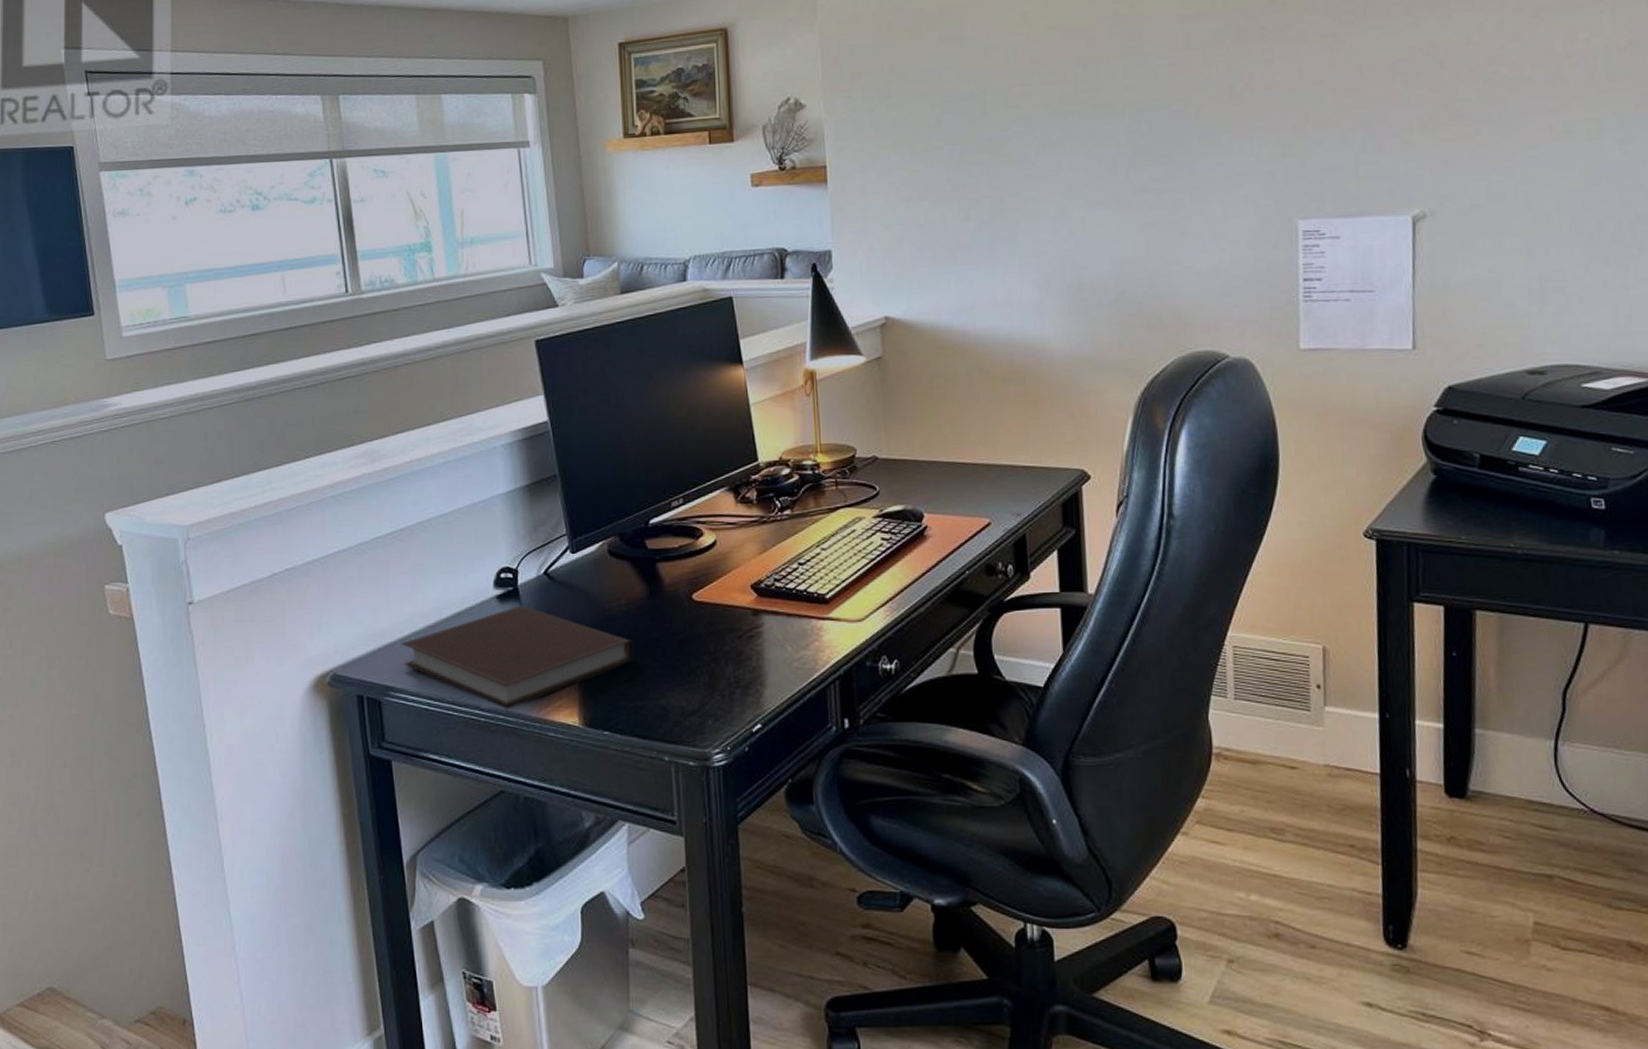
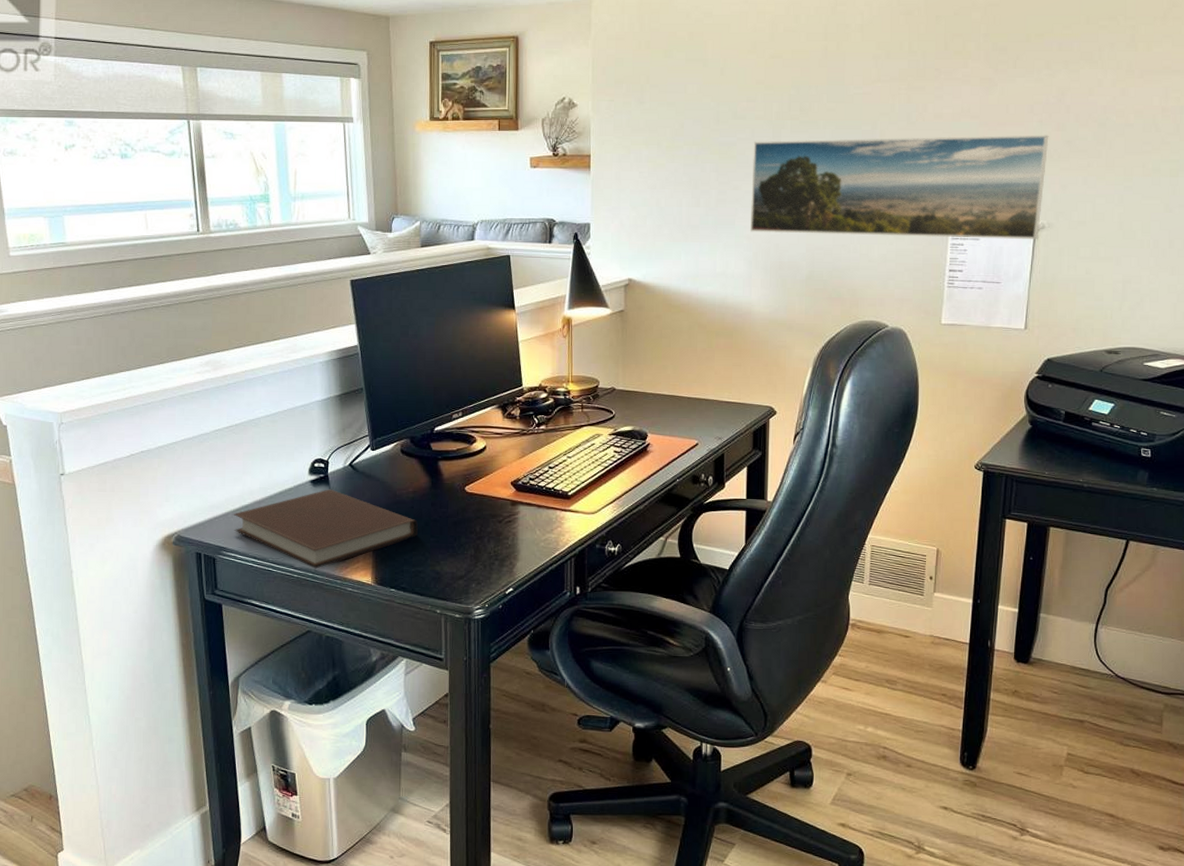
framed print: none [1032,98,1420,248] -> present [749,135,1049,240]

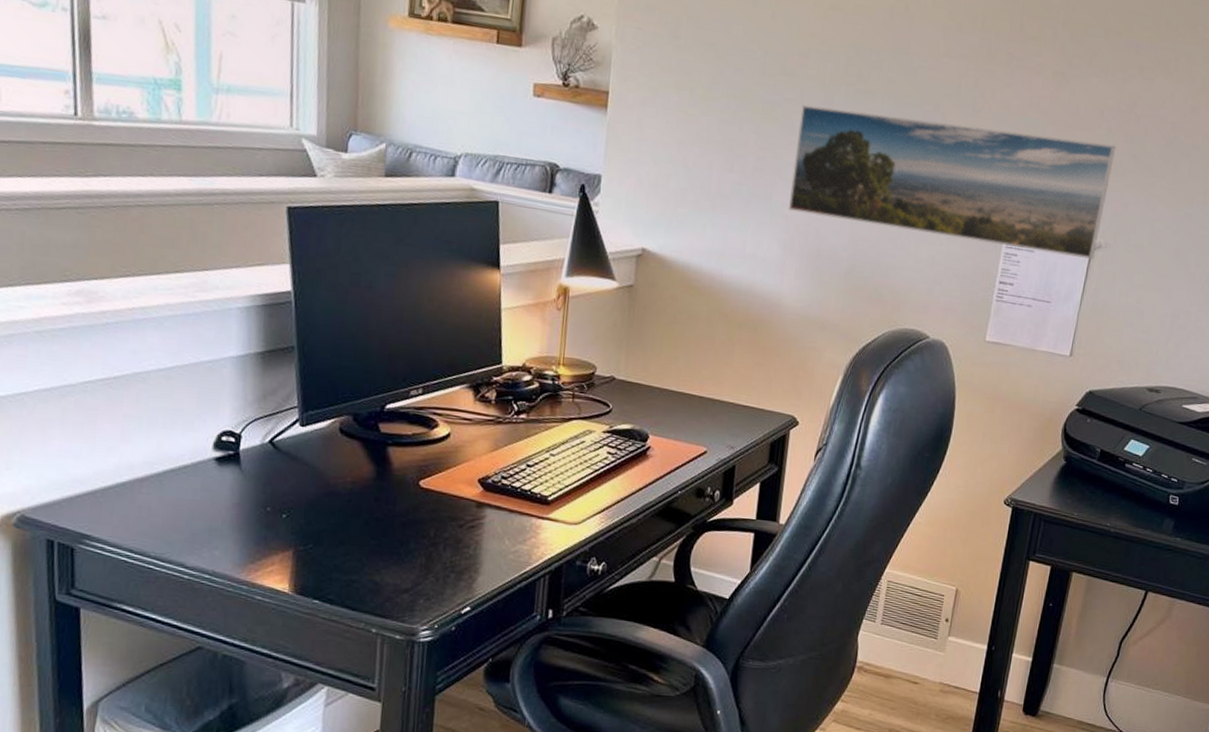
notebook: present [233,489,418,569] -> none [103,470,355,570]

